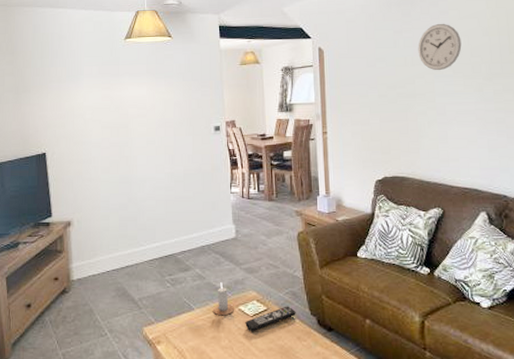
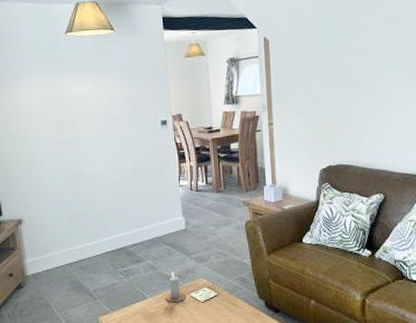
remote control: present [245,306,296,332] -> none [197,291,245,317]
wall clock: present [418,23,462,71] -> none [363,10,406,59]

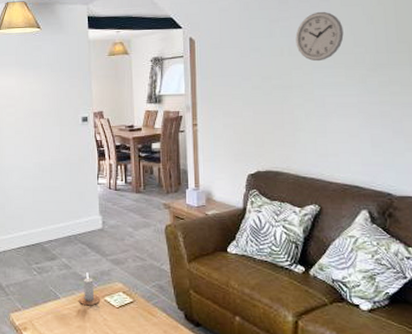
wall clock: none [363,10,406,59] -> present [295,11,344,62]

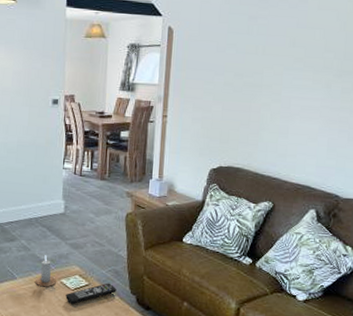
remote control: none [111,299,163,324] -> present [65,283,117,305]
wall clock: present [295,11,344,62] -> none [270,12,317,63]

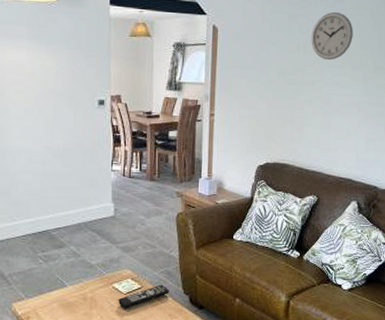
candle: present [34,255,57,287] -> none [85,260,109,293]
wall clock: none [270,12,317,63] -> present [311,11,353,61]

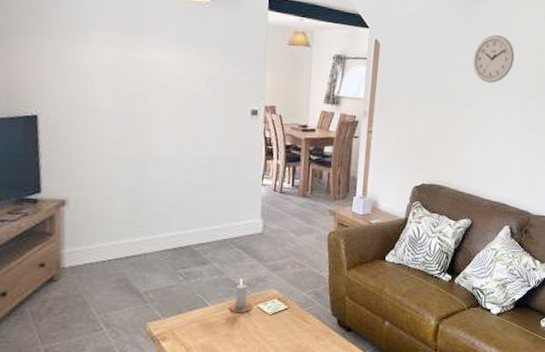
candle: none [85,260,109,293] -> present [228,279,254,313]
remote control: present [118,284,169,309] -> none [262,305,317,331]

